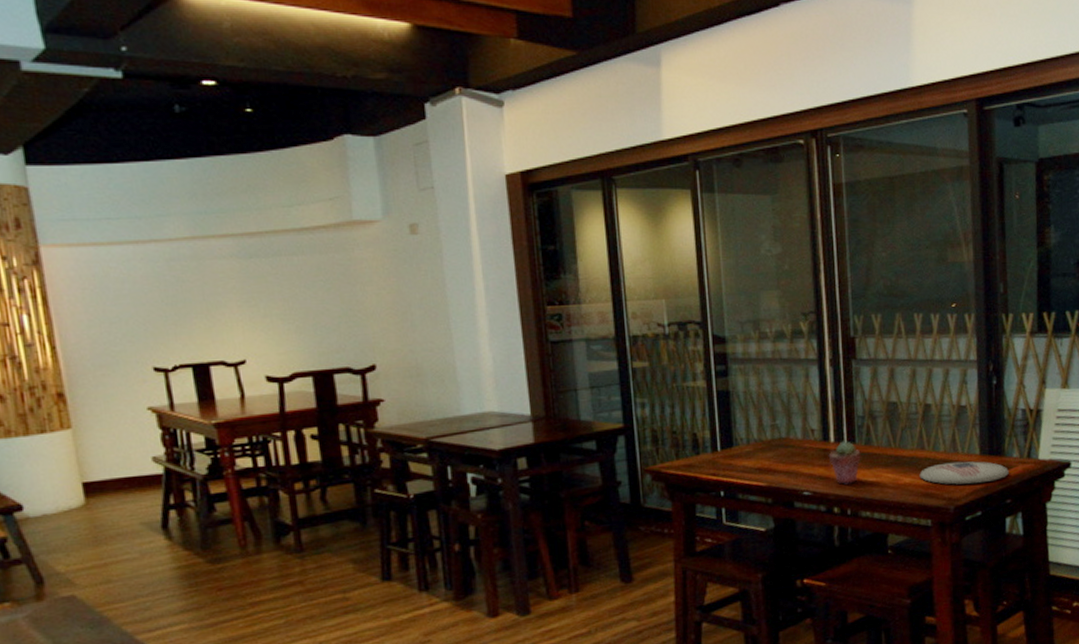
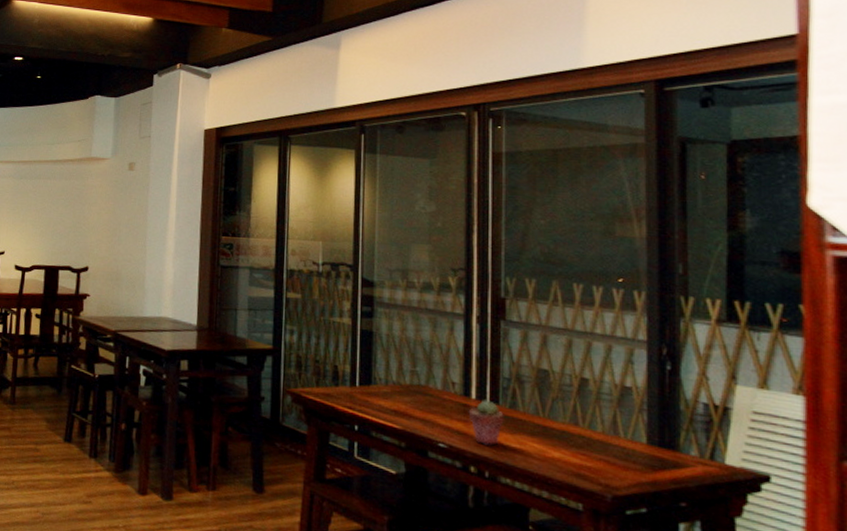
plate: present [919,461,1009,485] -> none [571,444,684,478]

